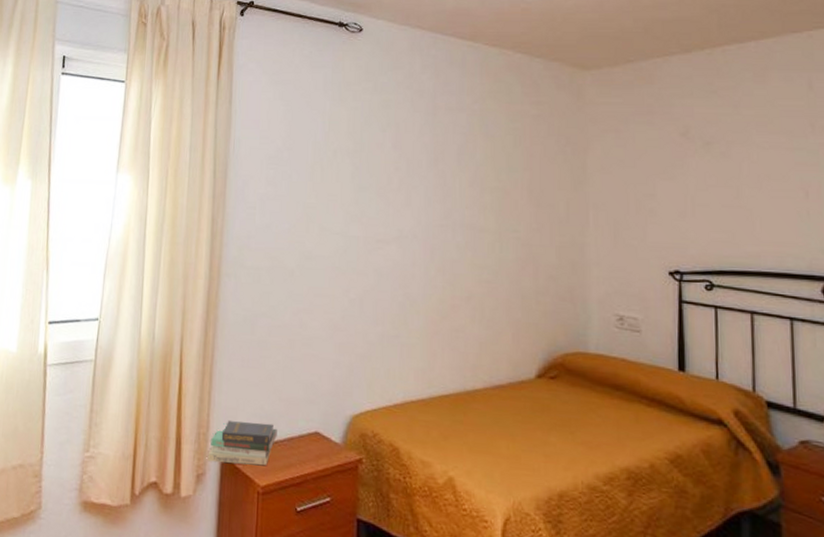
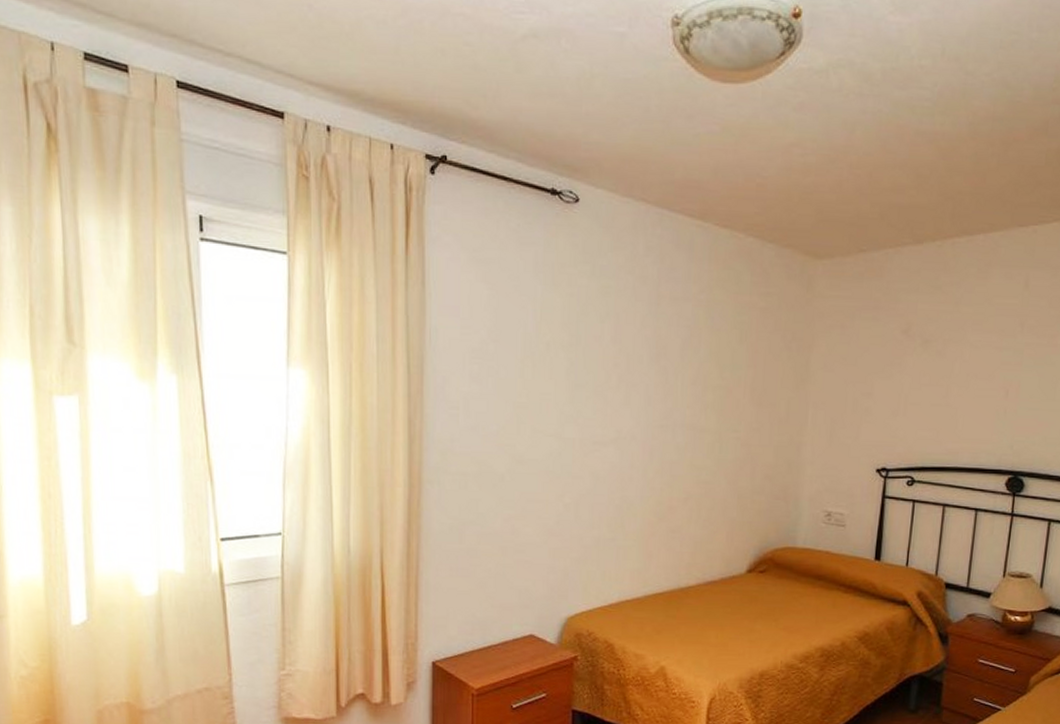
books: present [207,421,277,466] -> none [417,629,490,671]

